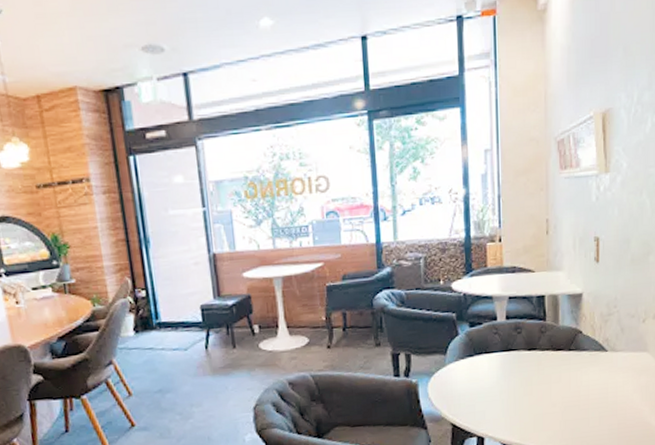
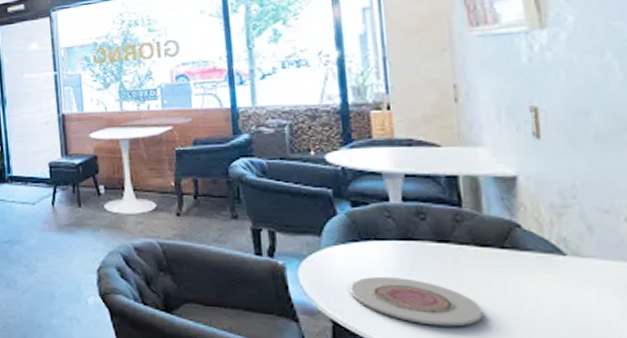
plate: none [465,382,554,417] -> present [349,276,484,327]

